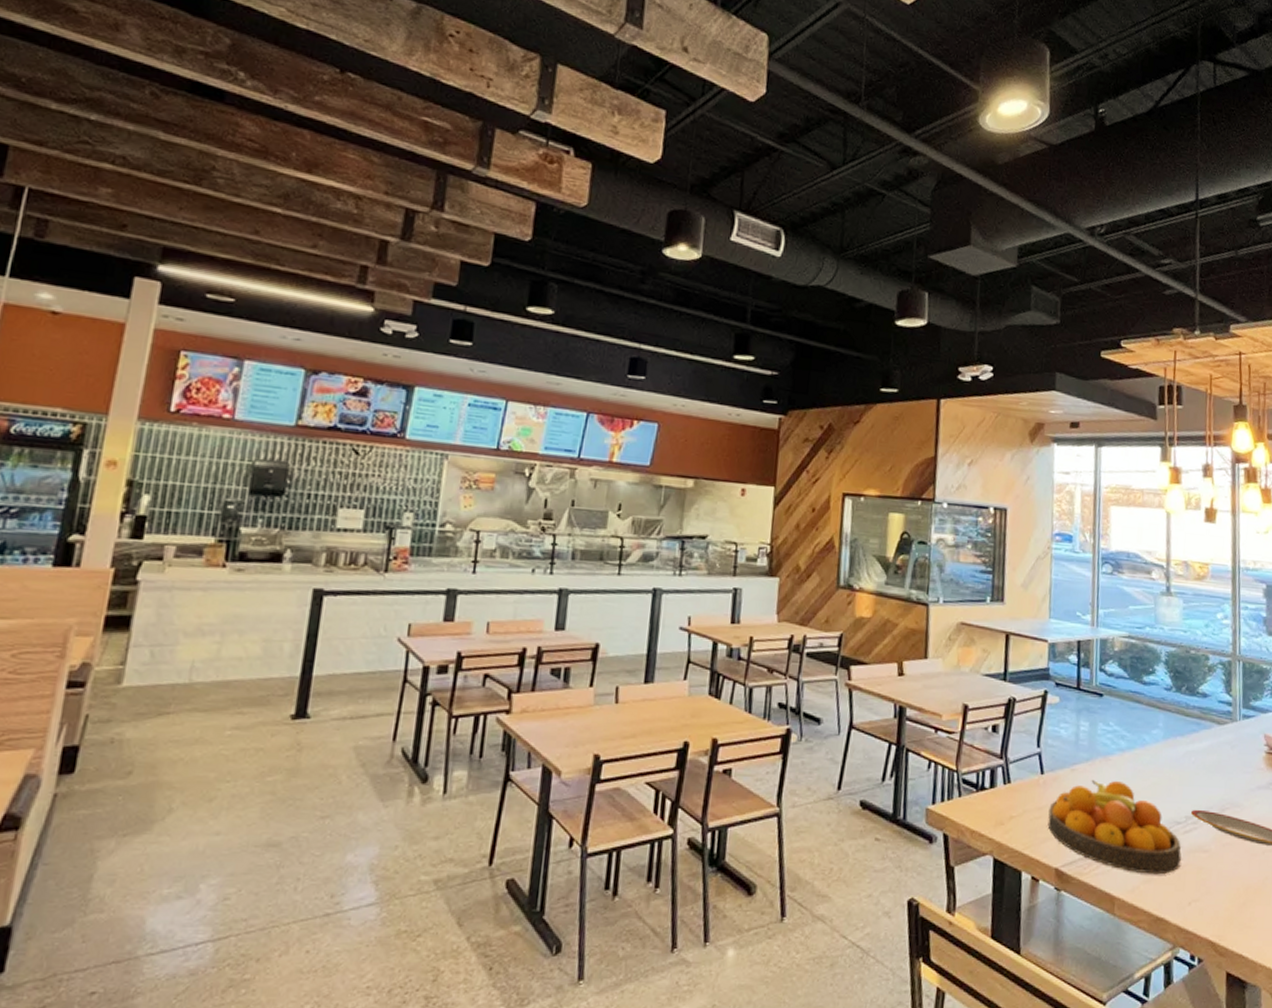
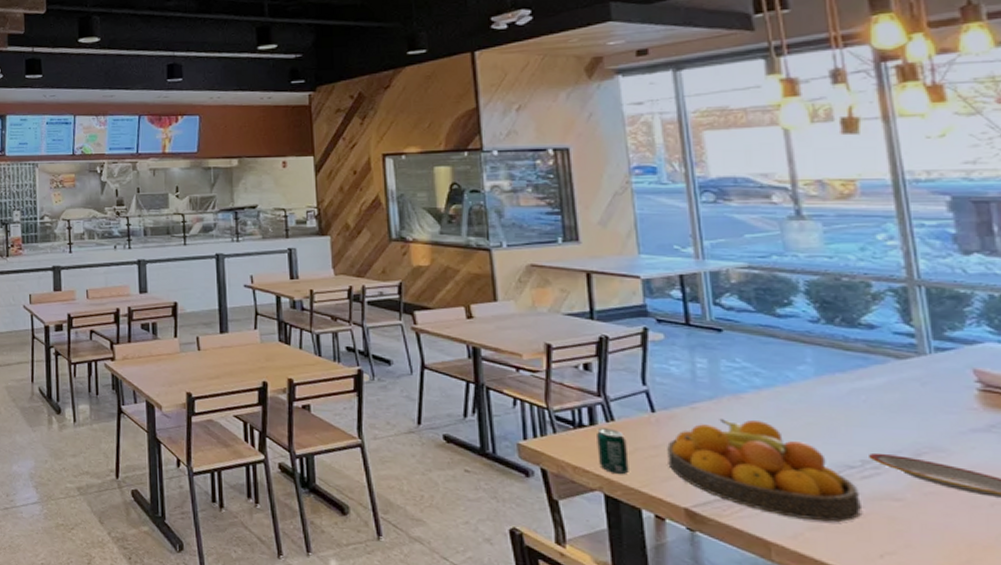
beverage can: none [993,790,1018,838] -> present [597,428,629,475]

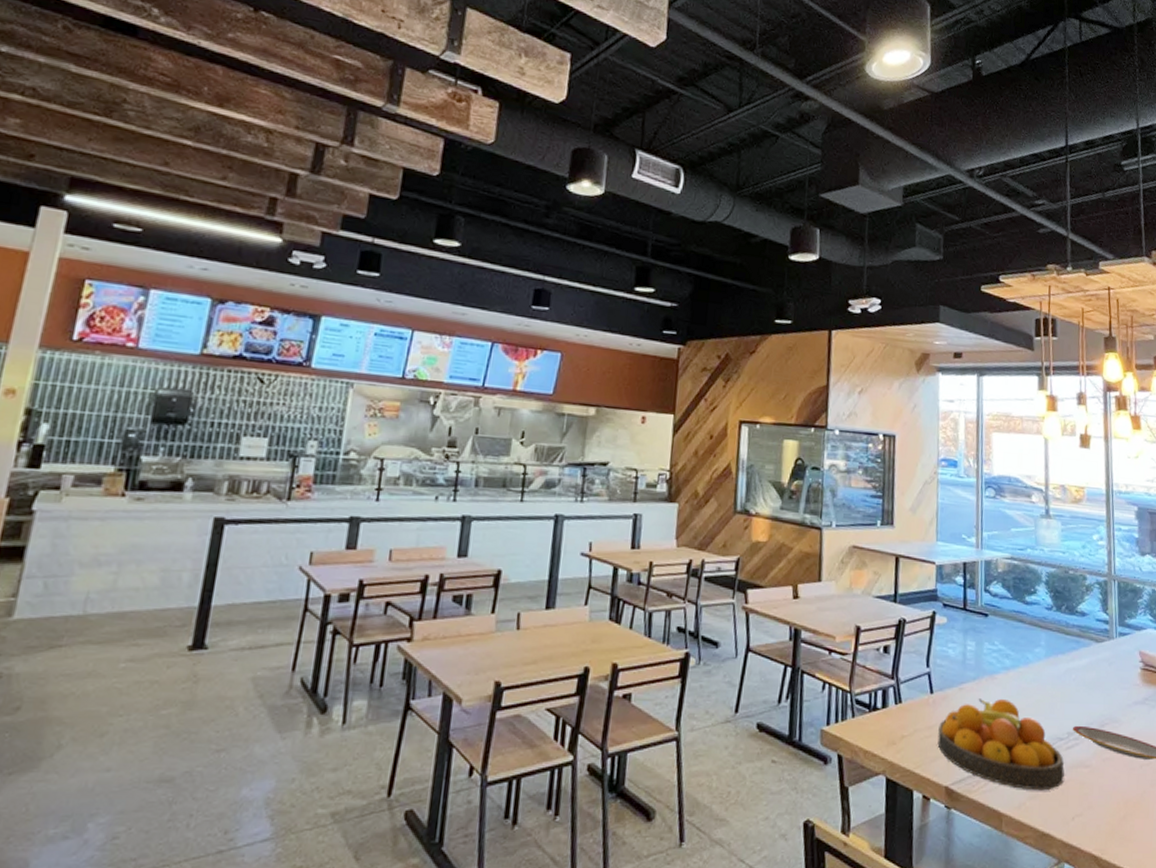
beverage can: present [597,428,629,475] -> none [885,710,909,757]

